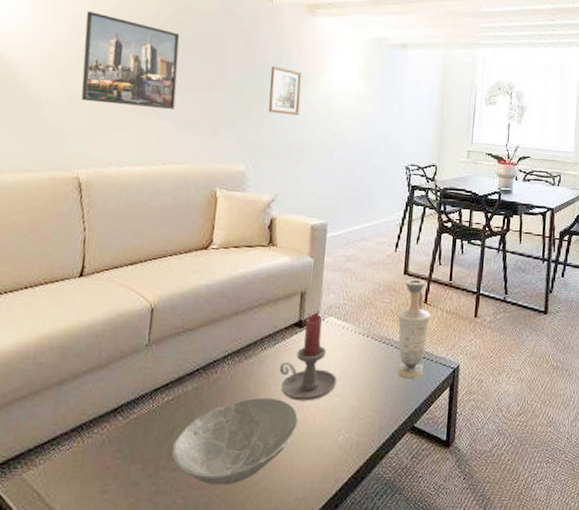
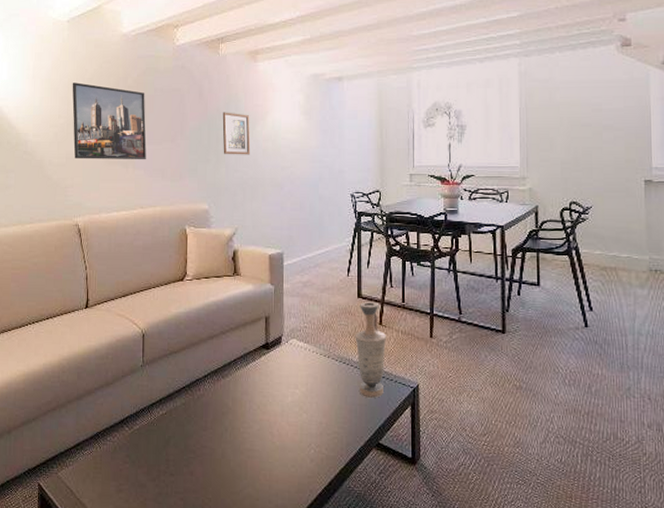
bowl: present [171,397,299,485] -> none [169,413,273,491]
candle holder: present [280,314,338,401] -> none [253,337,304,417]

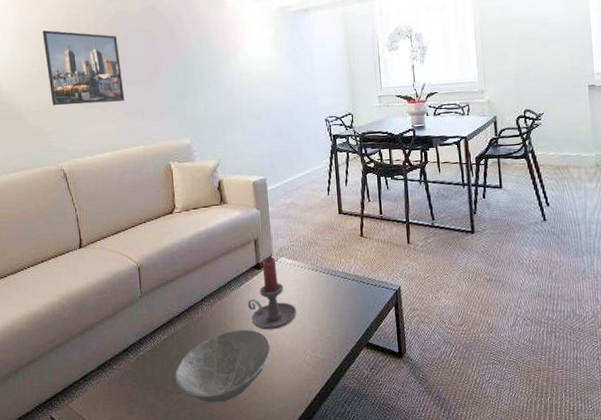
bowl: none [169,413,273,491] -> present [174,329,271,403]
picture frame: present [222,112,251,155] -> none [195,49,227,91]
candle holder: none [253,337,304,417] -> present [248,256,297,330]
vase: present [355,301,387,399] -> none [339,216,369,304]

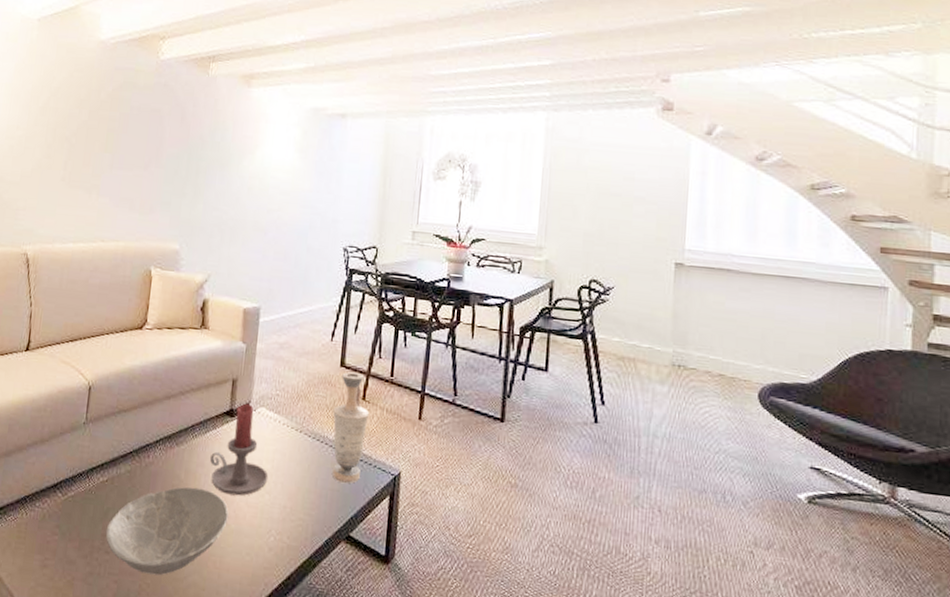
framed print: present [42,30,125,106] -> none [30,90,120,187]
vase: none [339,216,369,304] -> present [332,371,370,484]

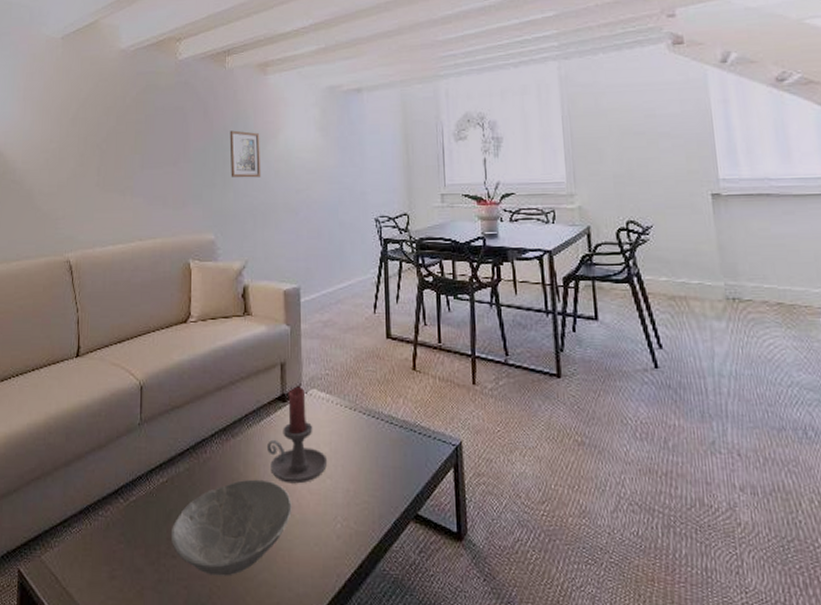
picture frame: none [202,140,237,192] -> present [229,130,261,178]
vase: present [332,371,370,484] -> none [385,342,422,460]

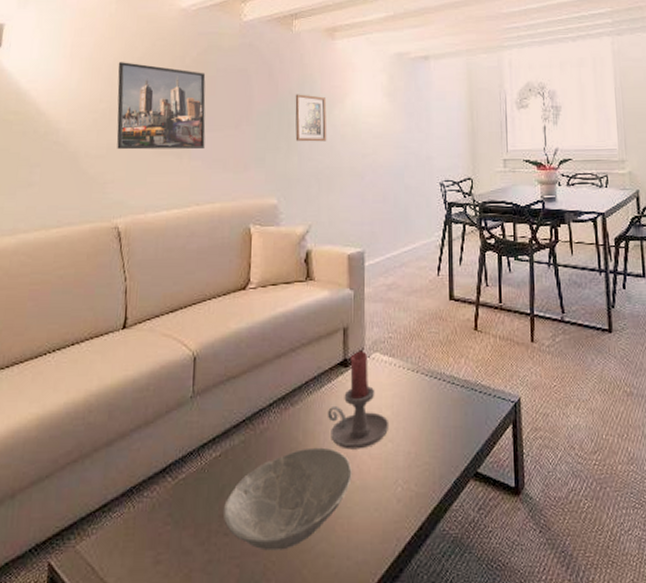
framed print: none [65,103,146,188] -> present [116,62,206,150]

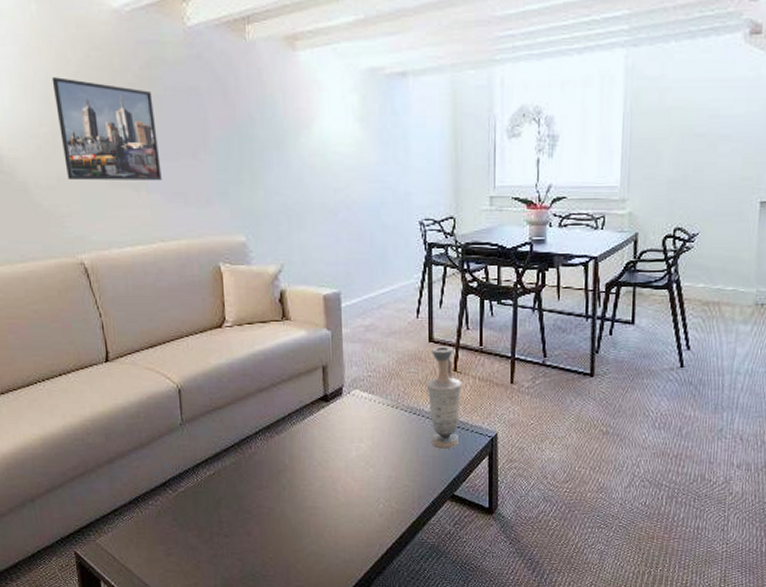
bowl: present [223,447,352,551] -> none [221,470,337,550]
picture frame: present [295,94,327,142] -> none [255,118,295,174]
candle holder: present [328,351,390,450] -> none [312,387,371,473]
vase: none [447,303,483,419] -> present [426,345,463,450]

